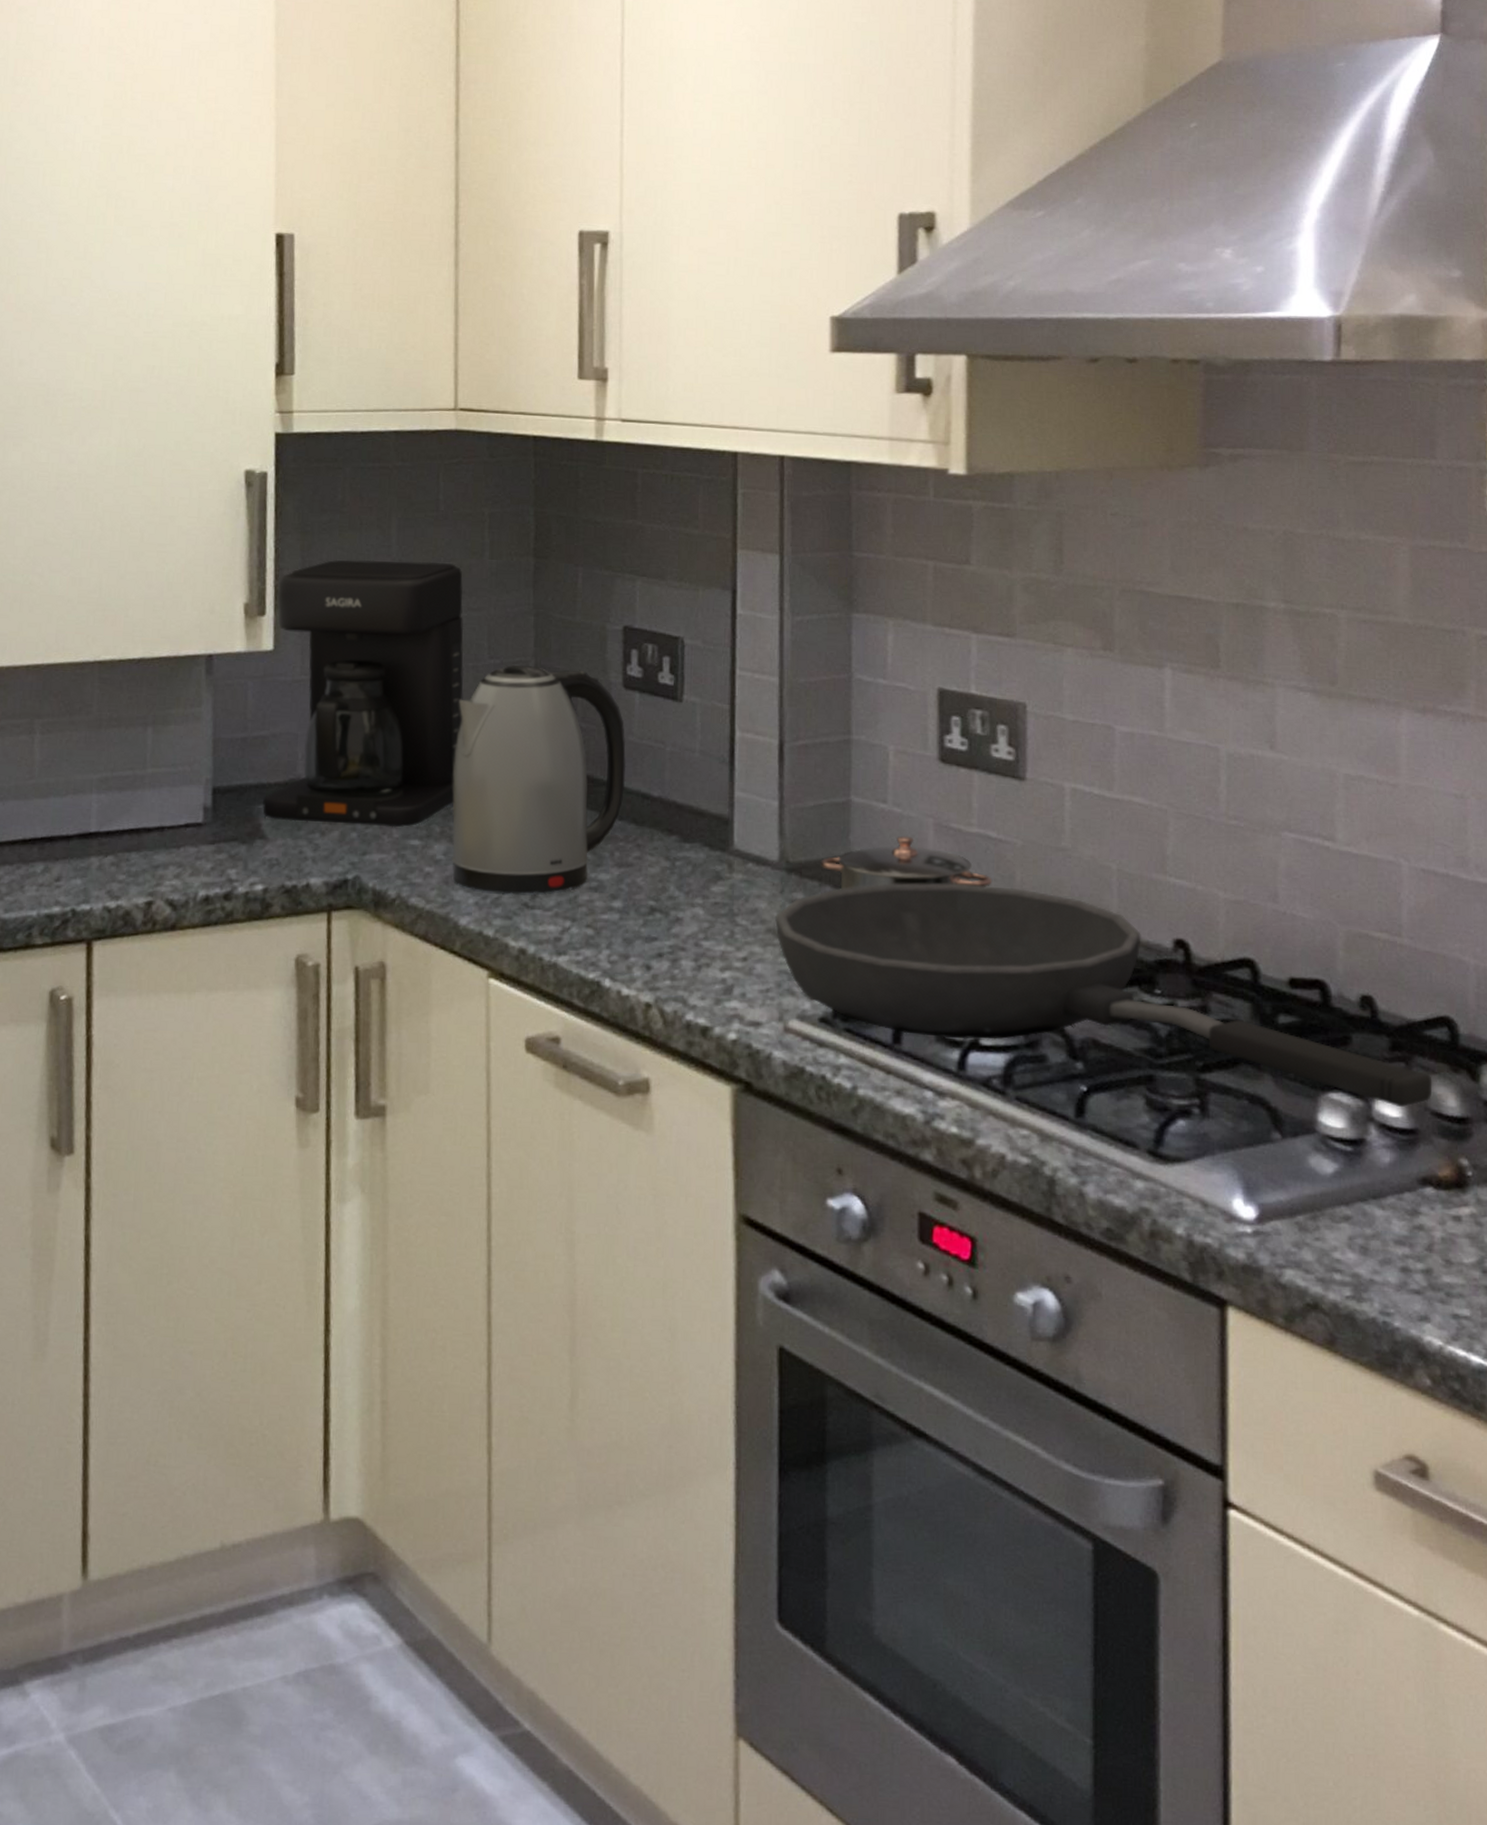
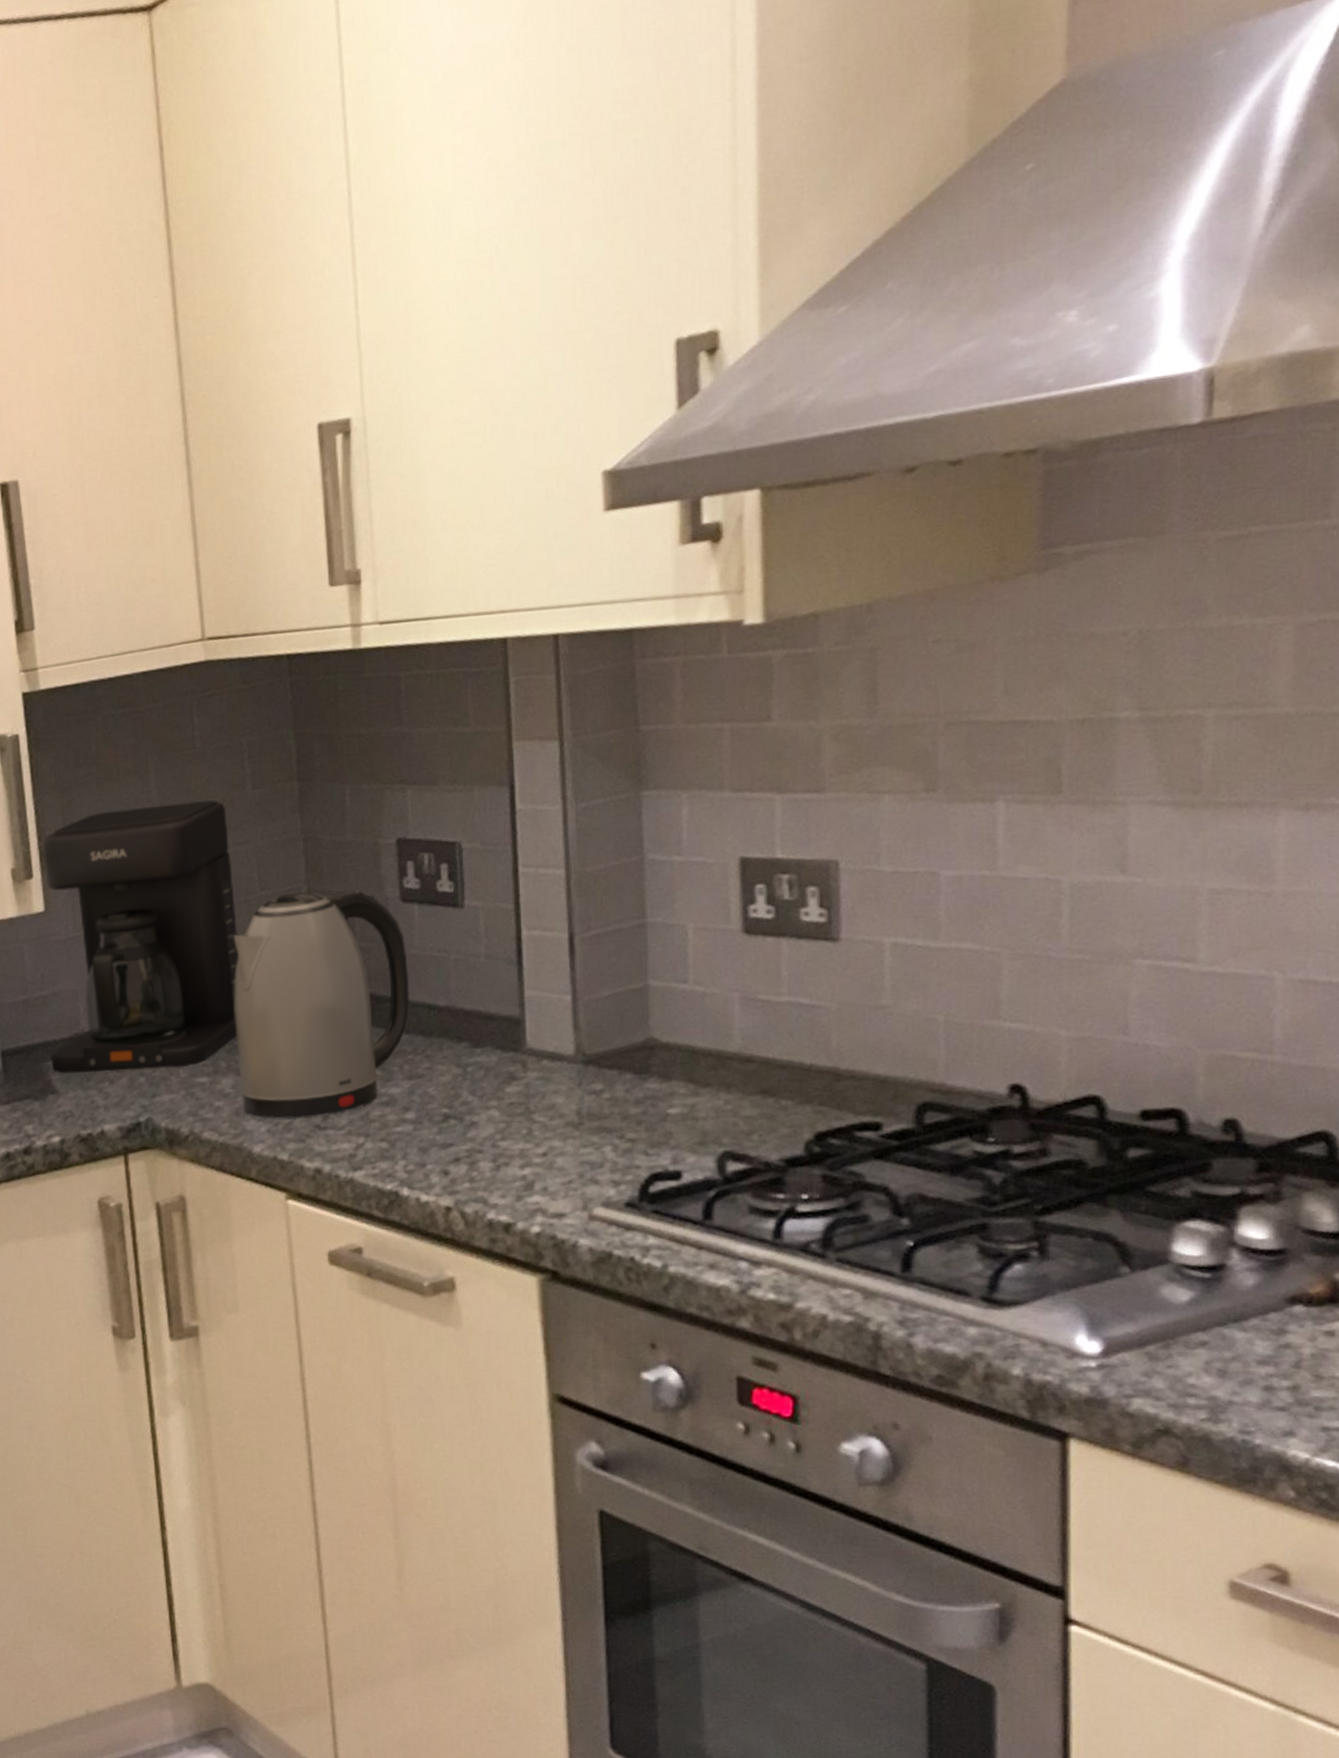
frying pan: present [775,883,1433,1108] -> none [574,1052,1305,1229]
cooking pot: present [819,835,993,890] -> none [618,1013,806,1076]

